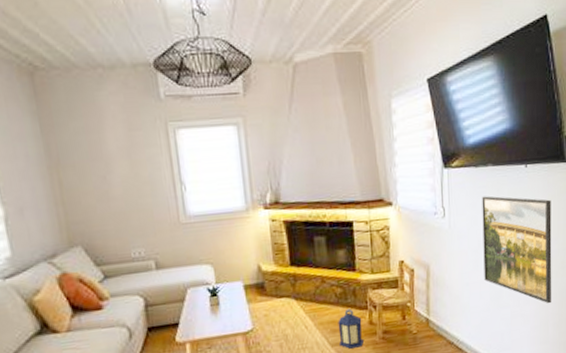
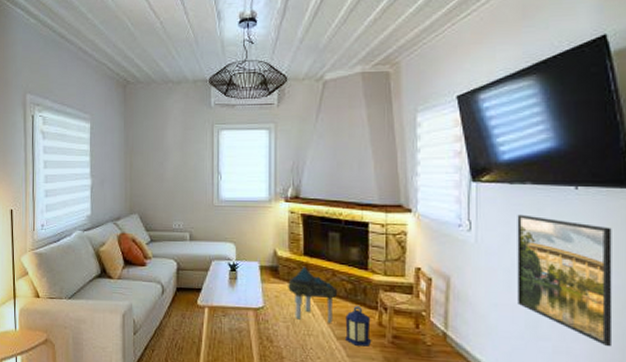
stool: none [276,277,329,335] -> present [288,266,338,323]

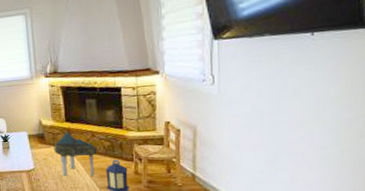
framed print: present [517,214,613,347] -> none [256,64,346,172]

